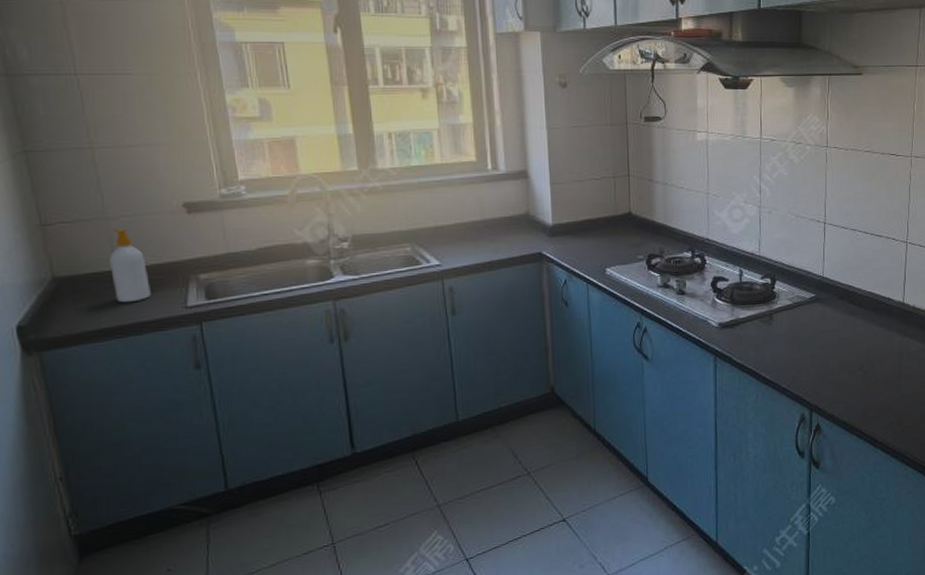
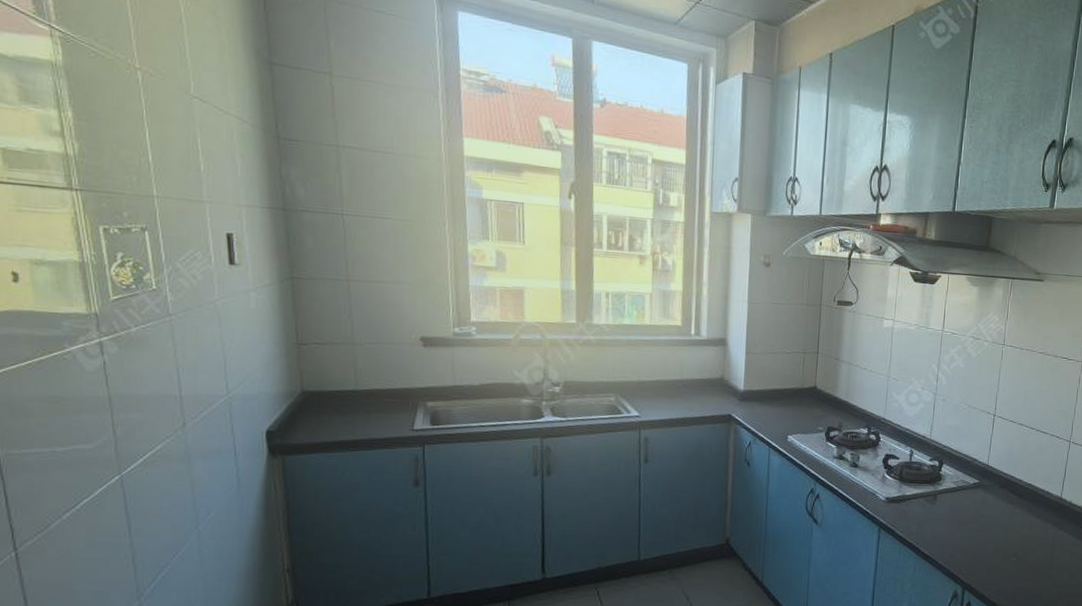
soap bottle: present [109,228,151,303] -> none [352,354,384,421]

